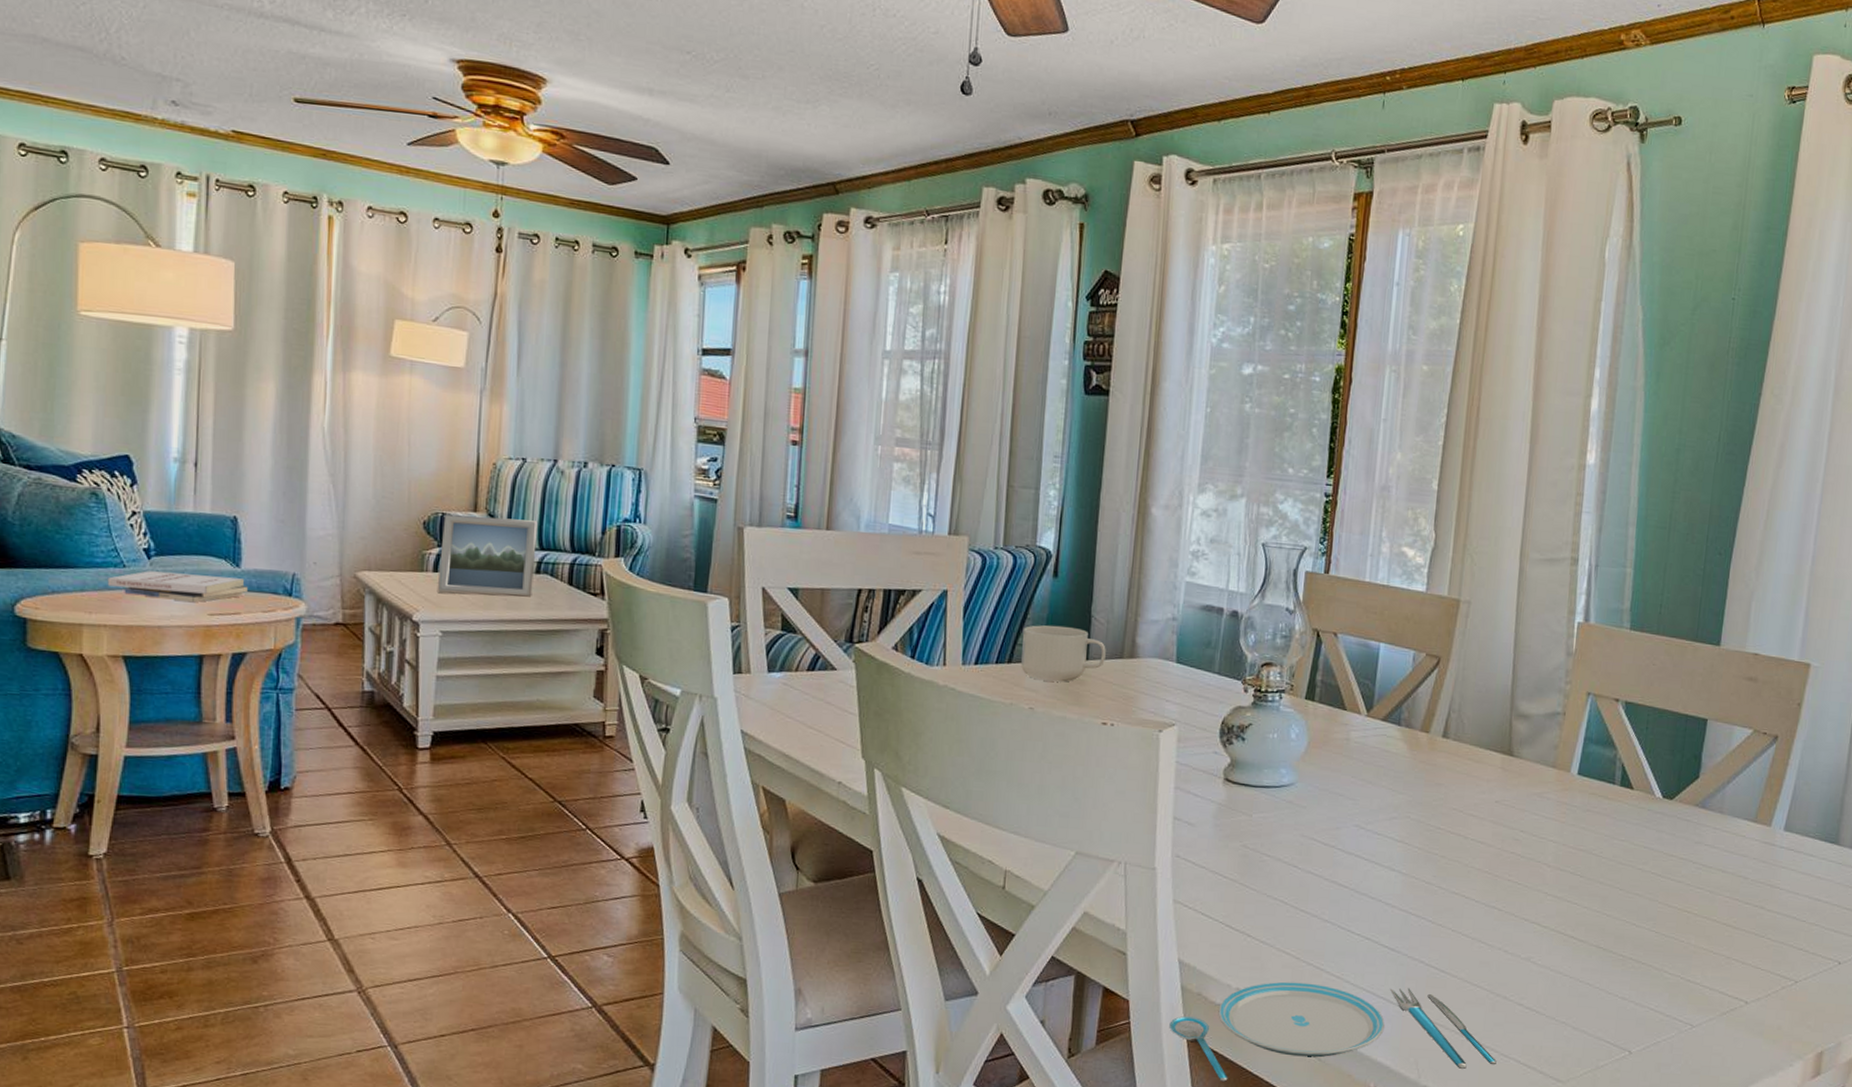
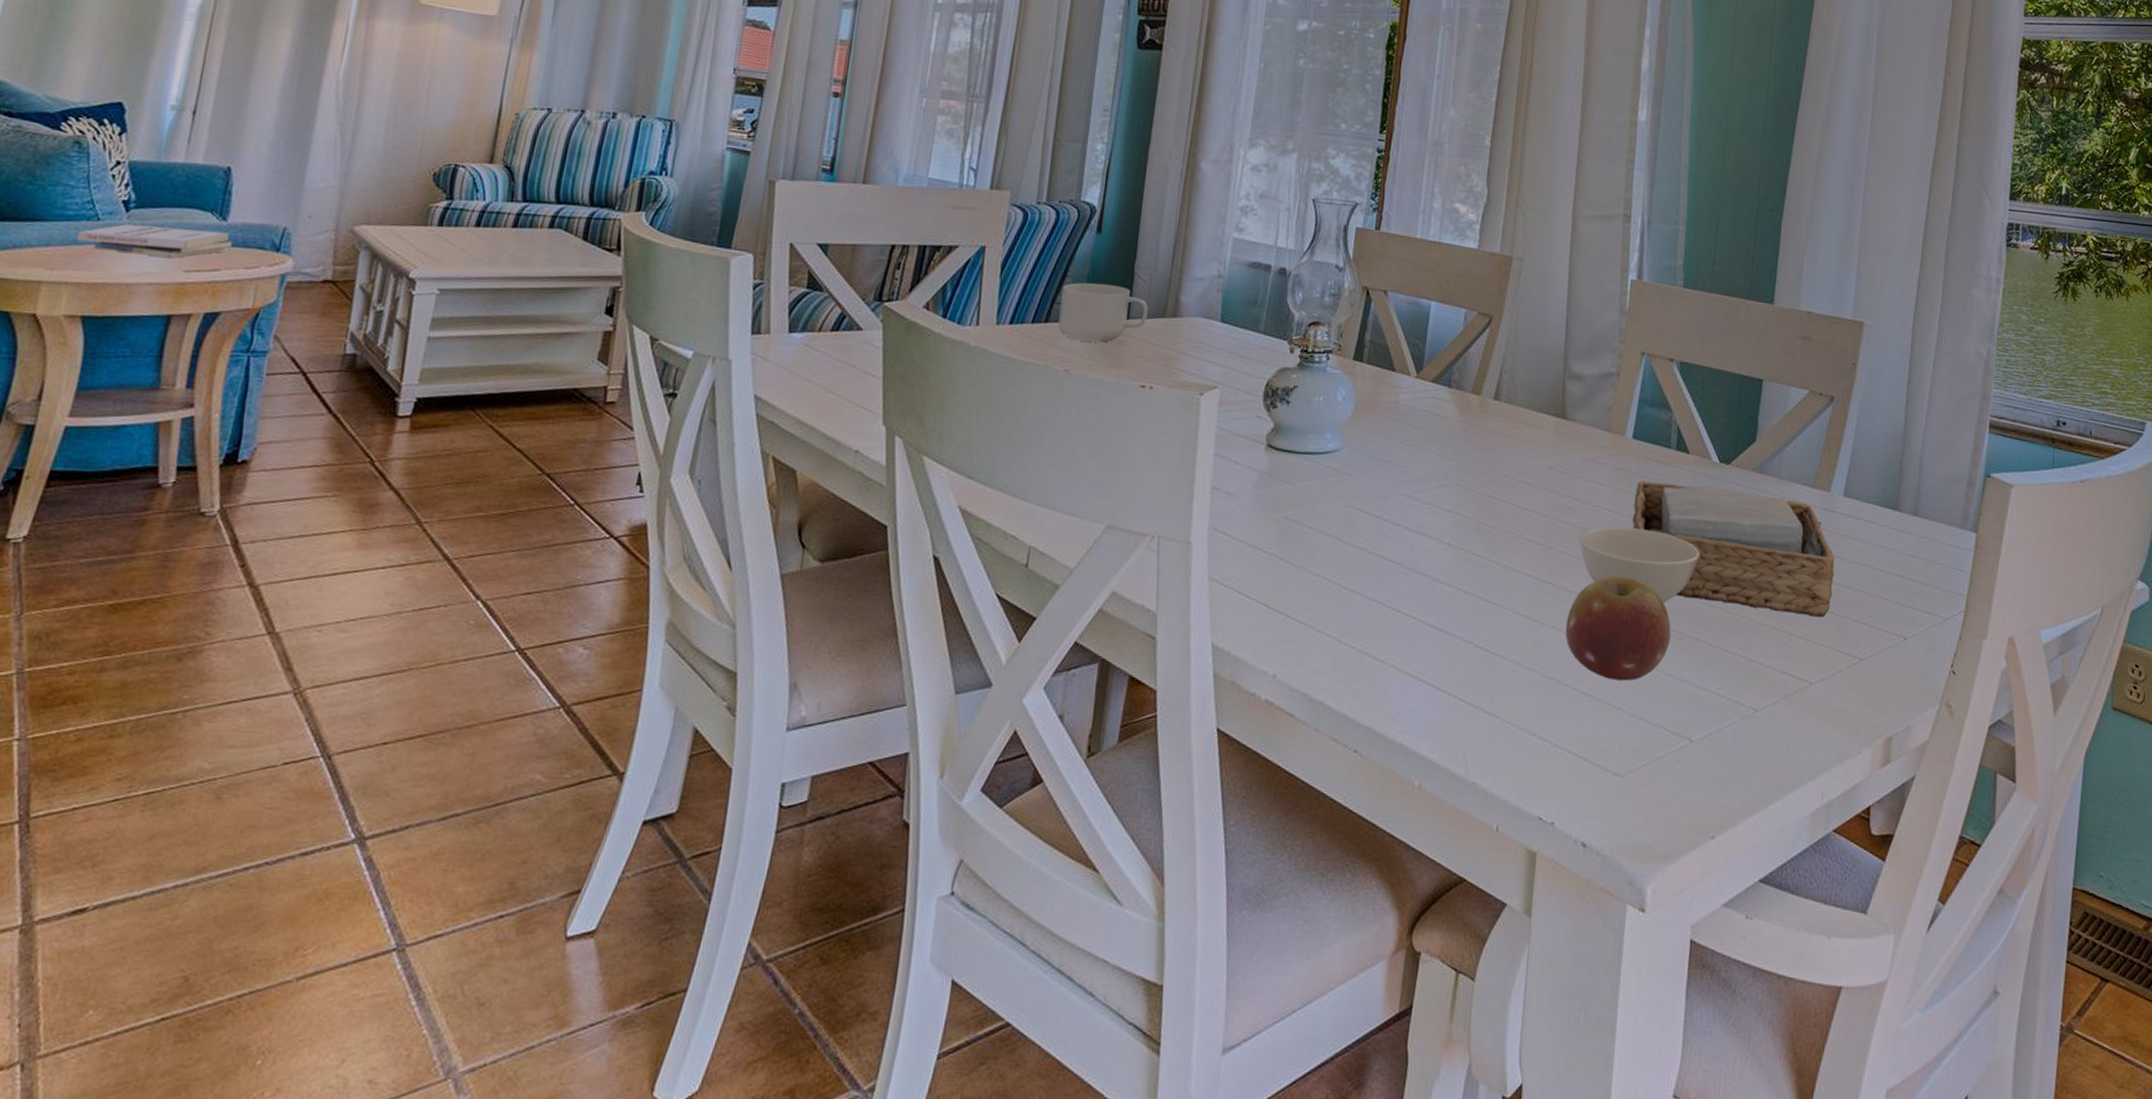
picture frame: present [437,514,538,597] -> none [439,166,557,253]
plate: present [1169,981,1497,1083] -> none [1199,667,1550,783]
fruit: none [1511,902,1613,998] -> present [1565,576,1671,681]
bowl: none [1524,857,1643,929] -> present [1578,527,1701,604]
napkin holder: none [1576,815,1774,943] -> present [1632,481,1835,617]

